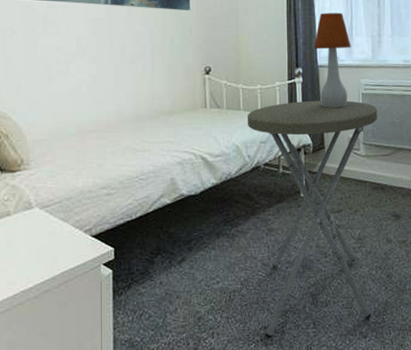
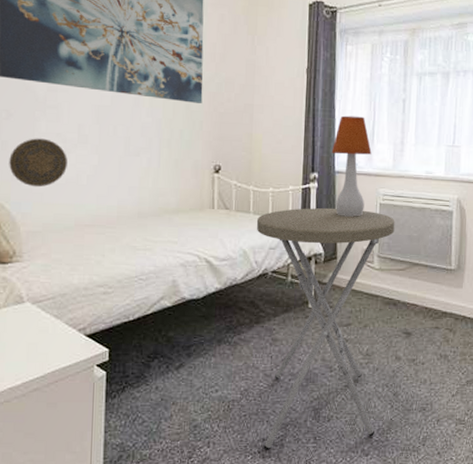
decorative plate: none [14,52,68,98] -> present [9,138,67,188]

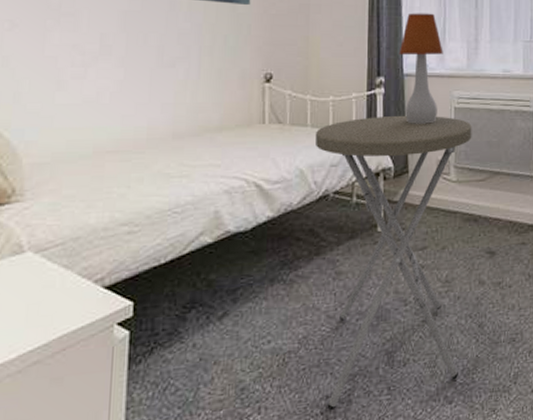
decorative plate: present [9,138,67,188] -> none [10,51,86,110]

